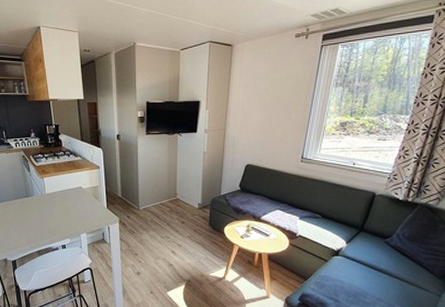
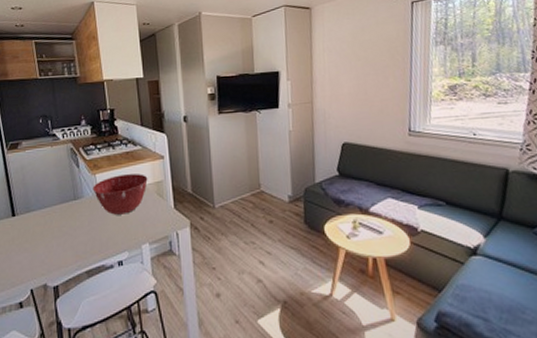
mixing bowl: none [41,179,86,211] -> present [92,174,148,215]

